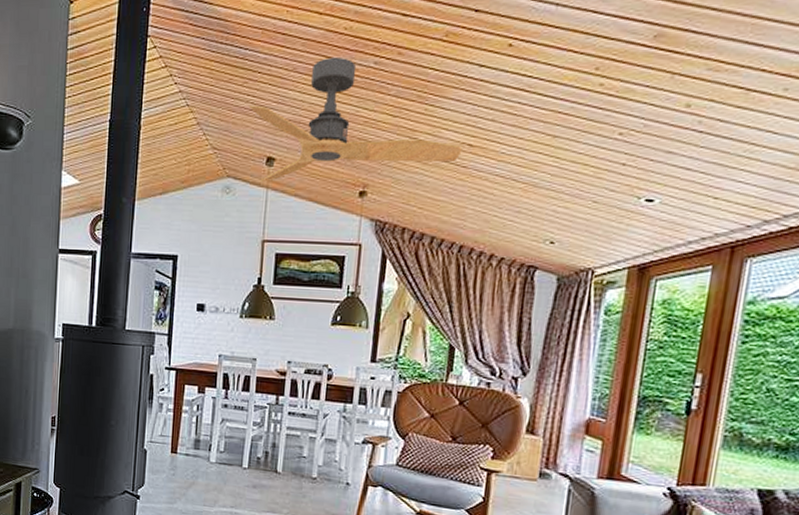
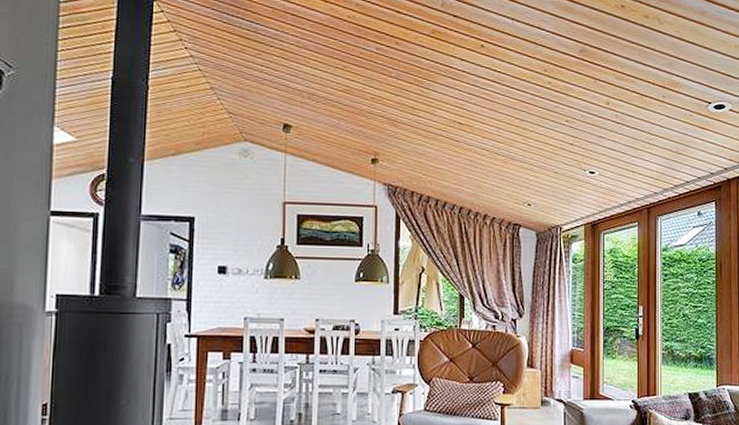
ceiling fan: present [250,58,461,182] -> none [264,40,453,147]

